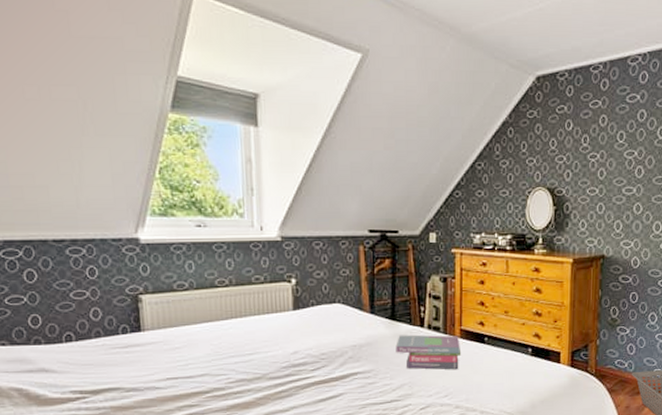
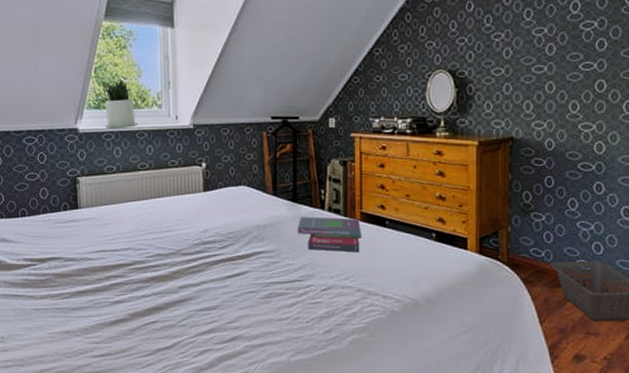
planter: none [169,182,215,240] -> present [102,79,138,130]

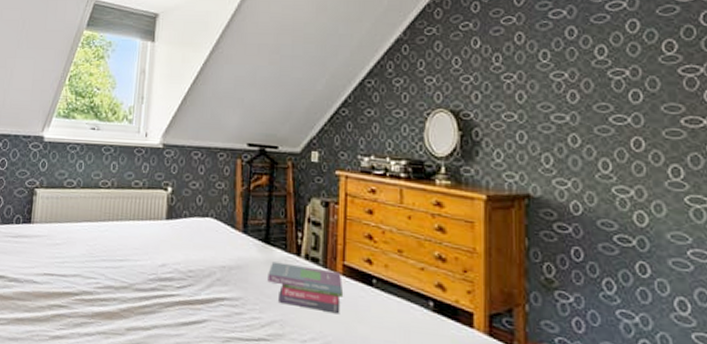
planter: present [102,79,138,130] -> none [71,89,106,141]

